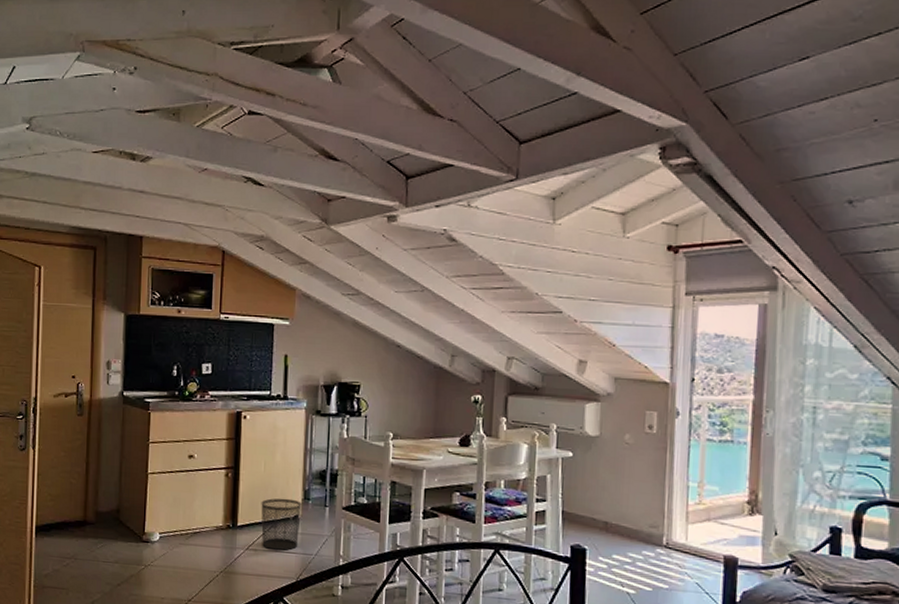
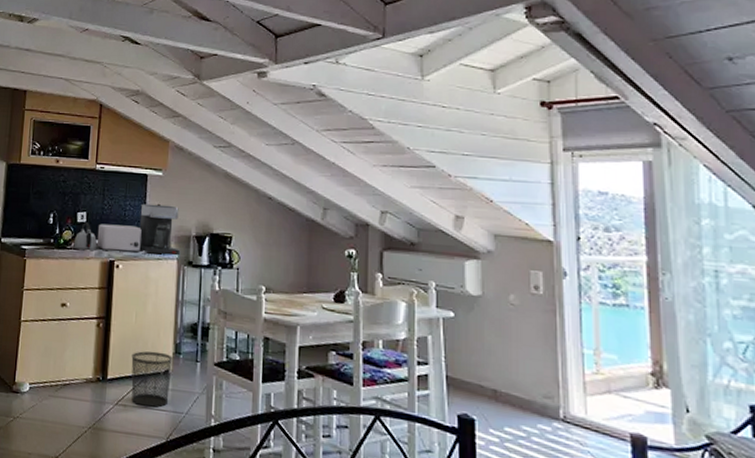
kettle: none [199,372,224,403] -> present [73,221,98,252]
toaster: none [223,375,269,404] -> present [96,223,142,254]
coffee maker: none [266,353,308,406] -> present [139,203,180,256]

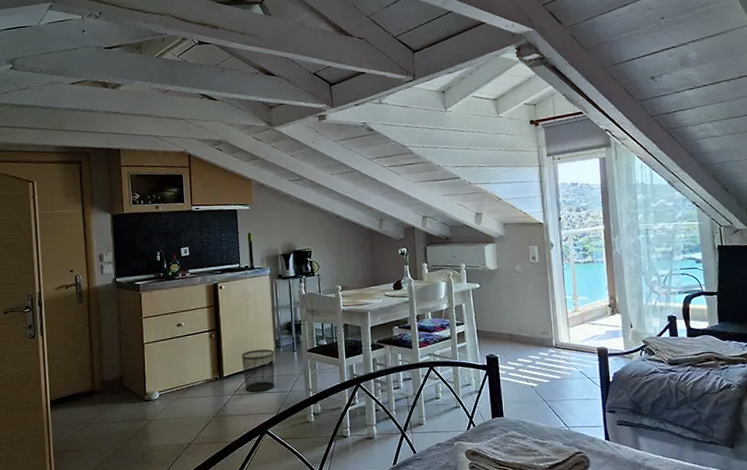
kettle: present [73,221,98,252] -> none [181,254,202,279]
toaster: present [96,223,142,254] -> none [200,253,238,278]
coffee maker: present [139,203,180,256] -> none [234,232,271,275]

